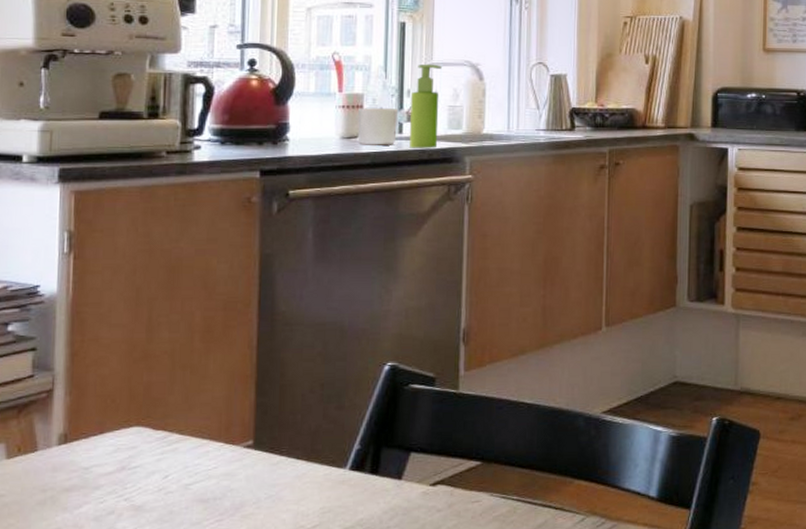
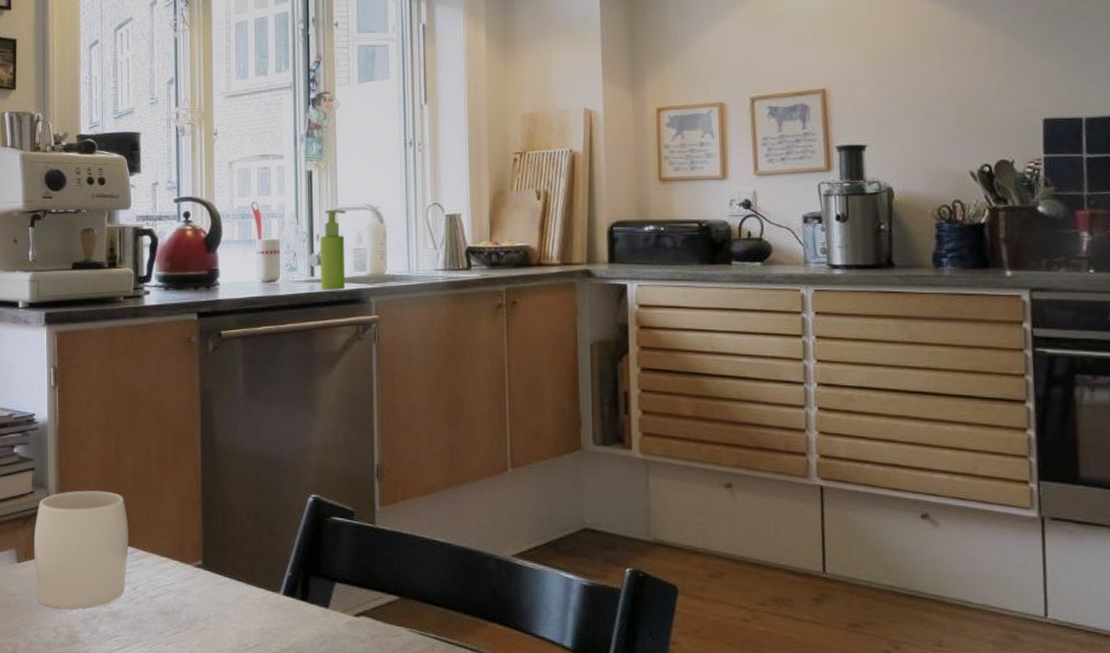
mug: none [30,370,161,508] -> present [34,490,129,610]
mug: present [357,108,398,145] -> none [276,253,309,288]

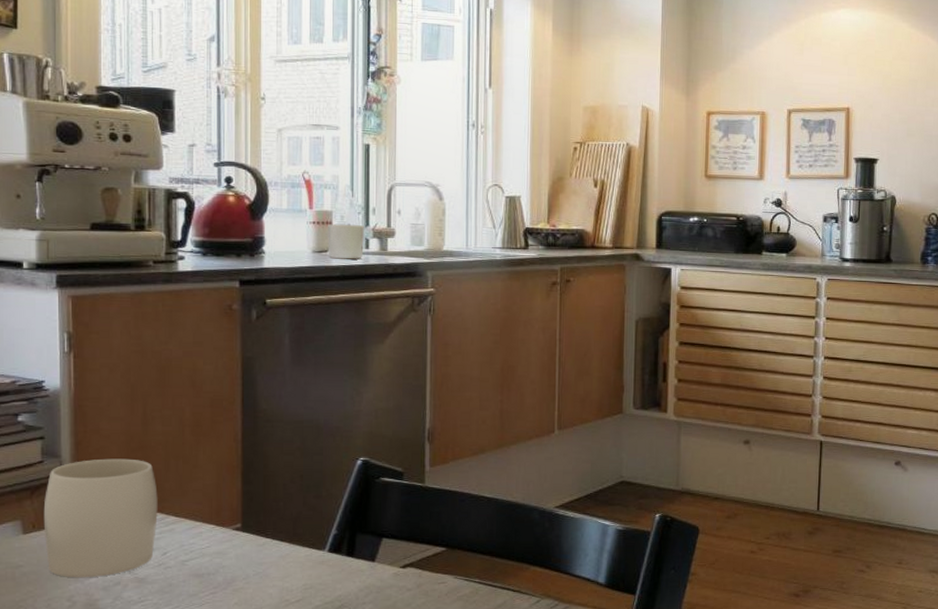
mug: none [276,253,309,288] -> present [328,224,364,260]
soap dispenser: present [320,209,347,290] -> none [376,184,405,263]

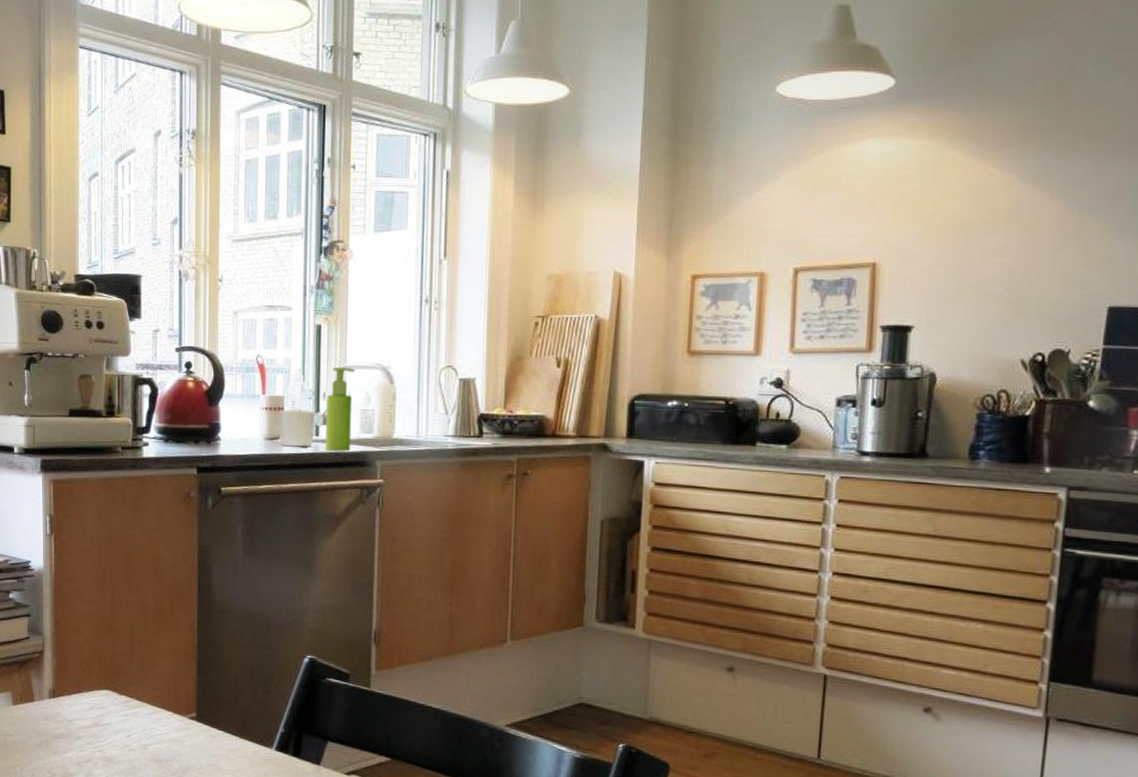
mug: present [43,458,158,578] -> none [29,639,124,753]
soap dispenser: none [376,184,405,263] -> present [326,366,356,452]

